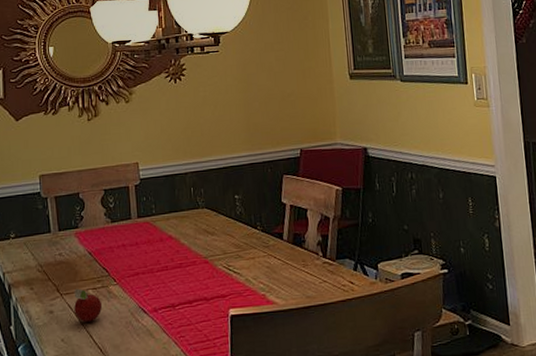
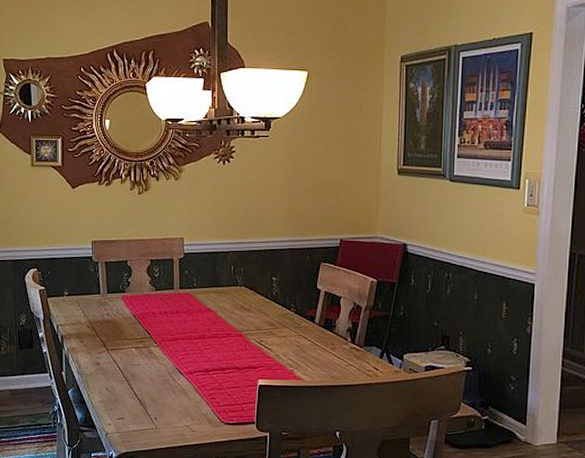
fruit: present [74,288,103,322] -> none [118,346,144,376]

